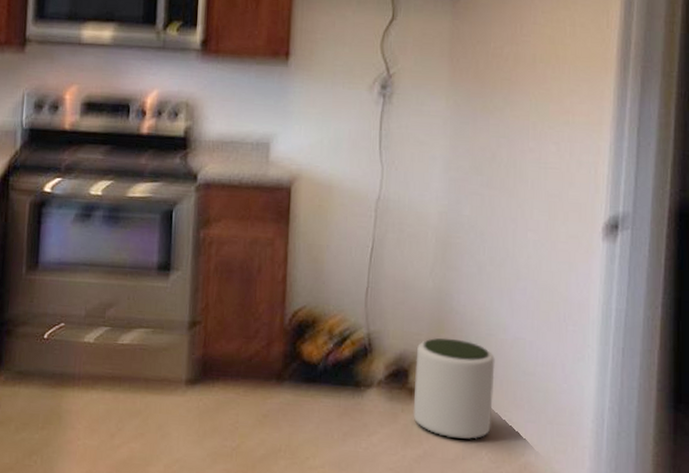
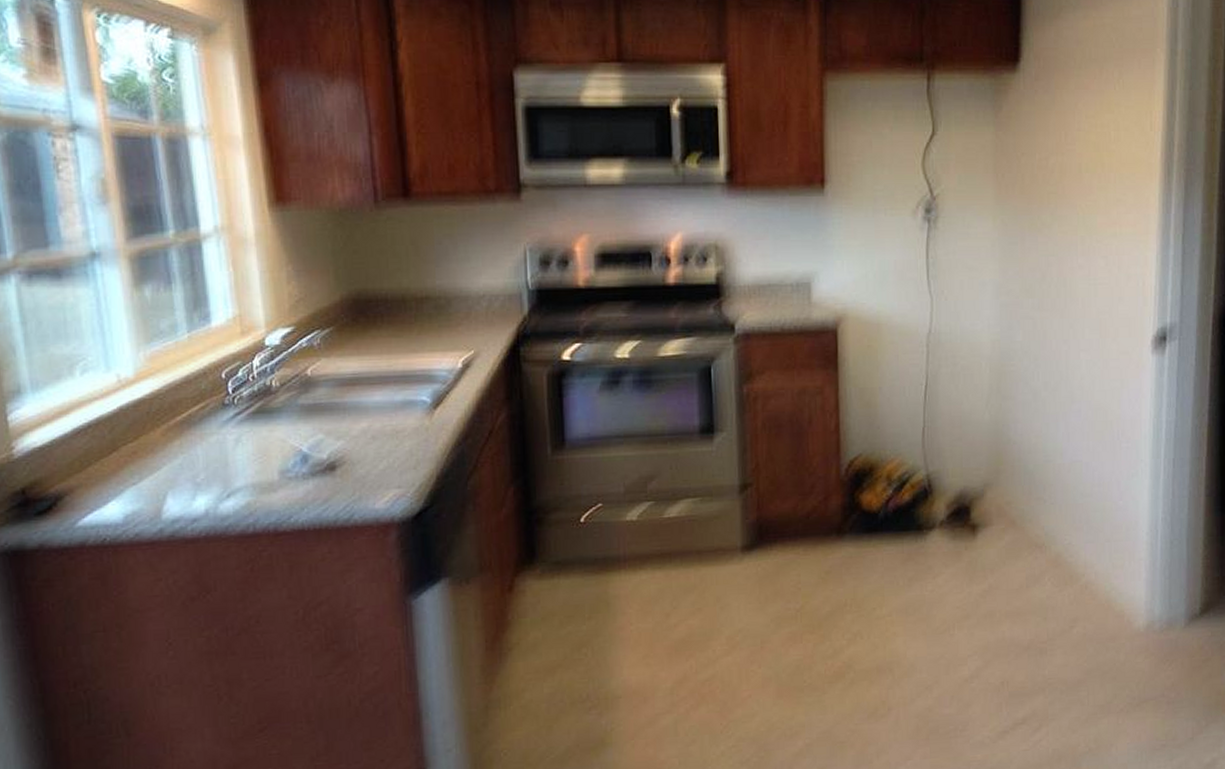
plant pot: present [413,337,495,440] -> none [976,469,1054,569]

